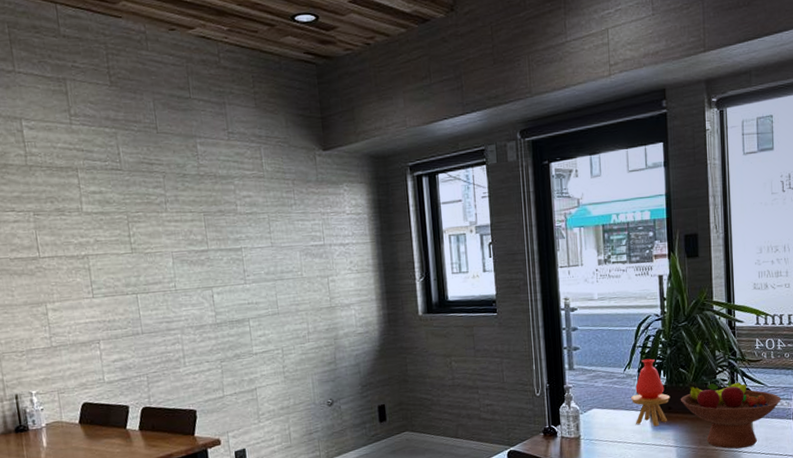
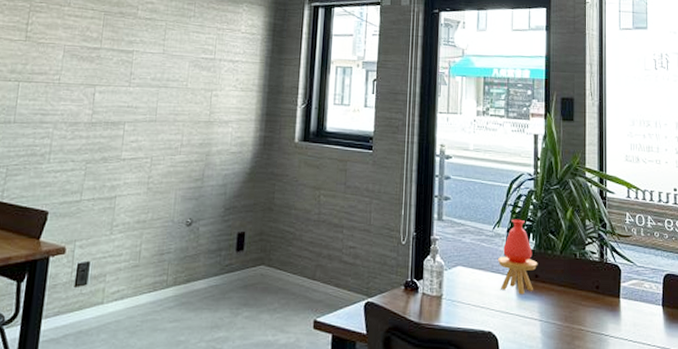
fruit bowl: present [681,380,781,449] -> none [549,249,650,332]

